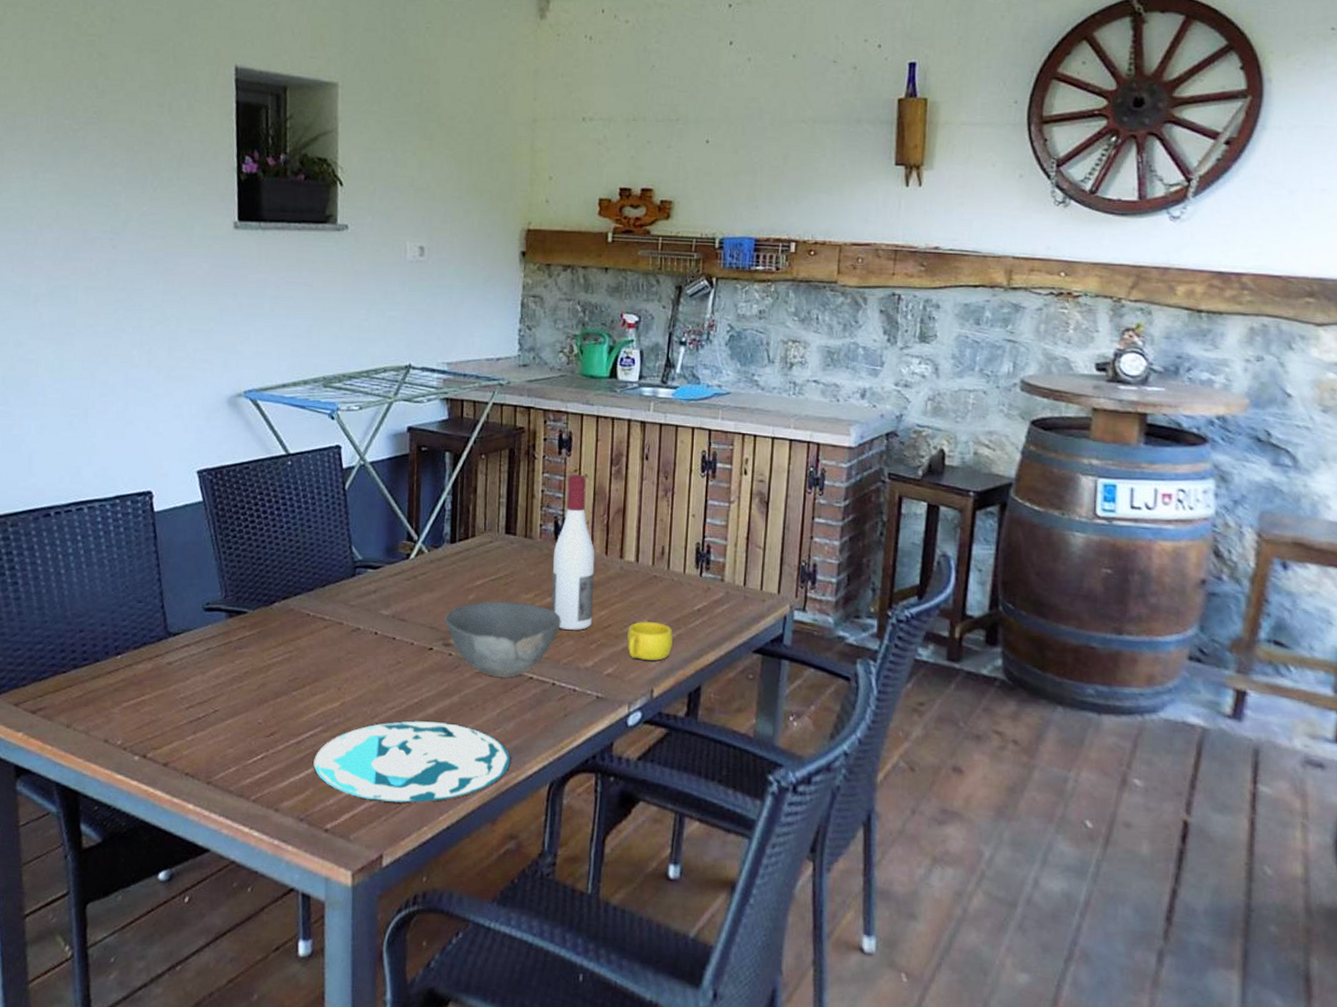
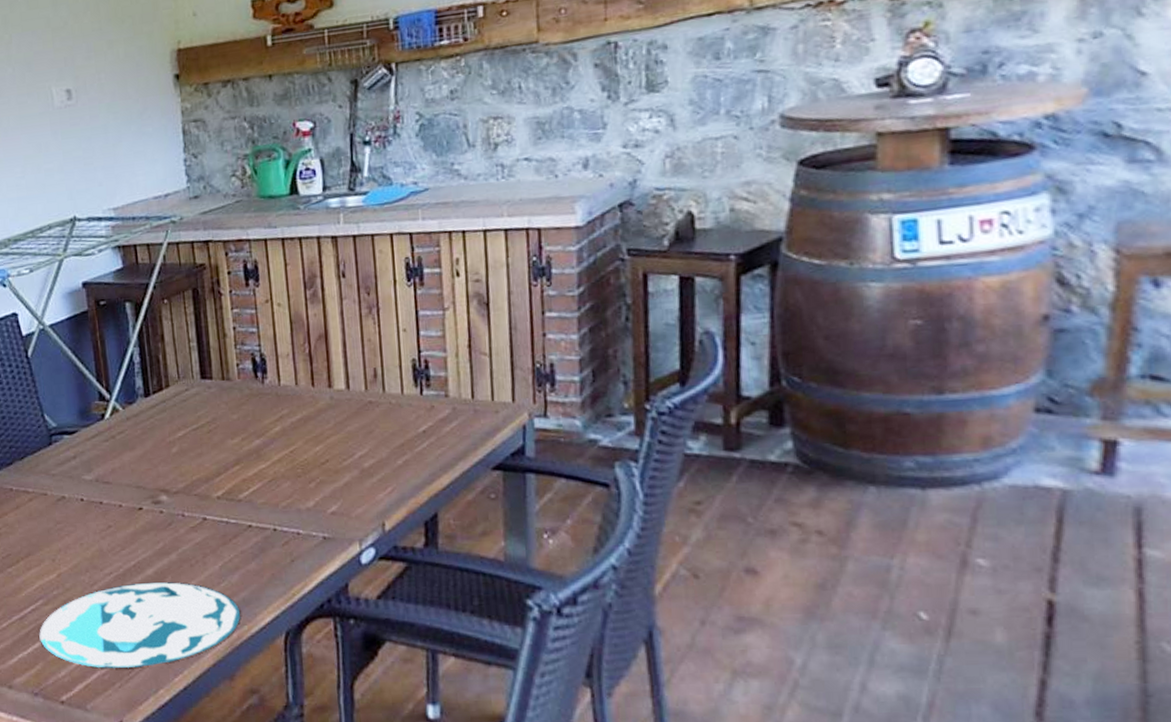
bowl: present [445,600,561,678] -> none [150,448,274,530]
wine bottle: present [551,474,595,630] -> none [255,304,307,471]
cup: present [626,621,673,661] -> none [347,450,400,493]

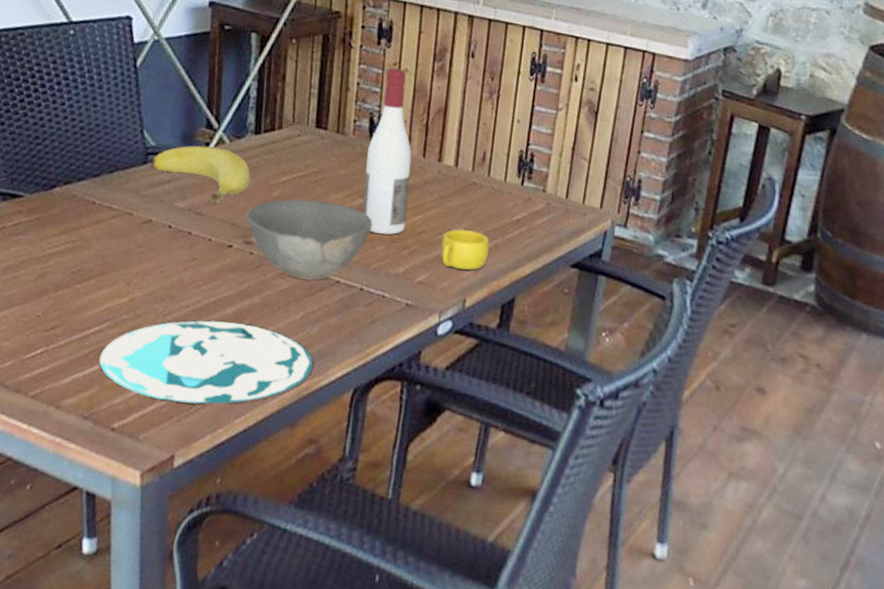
banana: none [55,416,149,472] -> present [151,145,251,205]
bowl: none [150,448,274,530] -> present [246,199,373,281]
wine bottle: none [255,304,307,471] -> present [362,67,412,235]
cup: none [347,450,400,493] -> present [440,228,490,270]

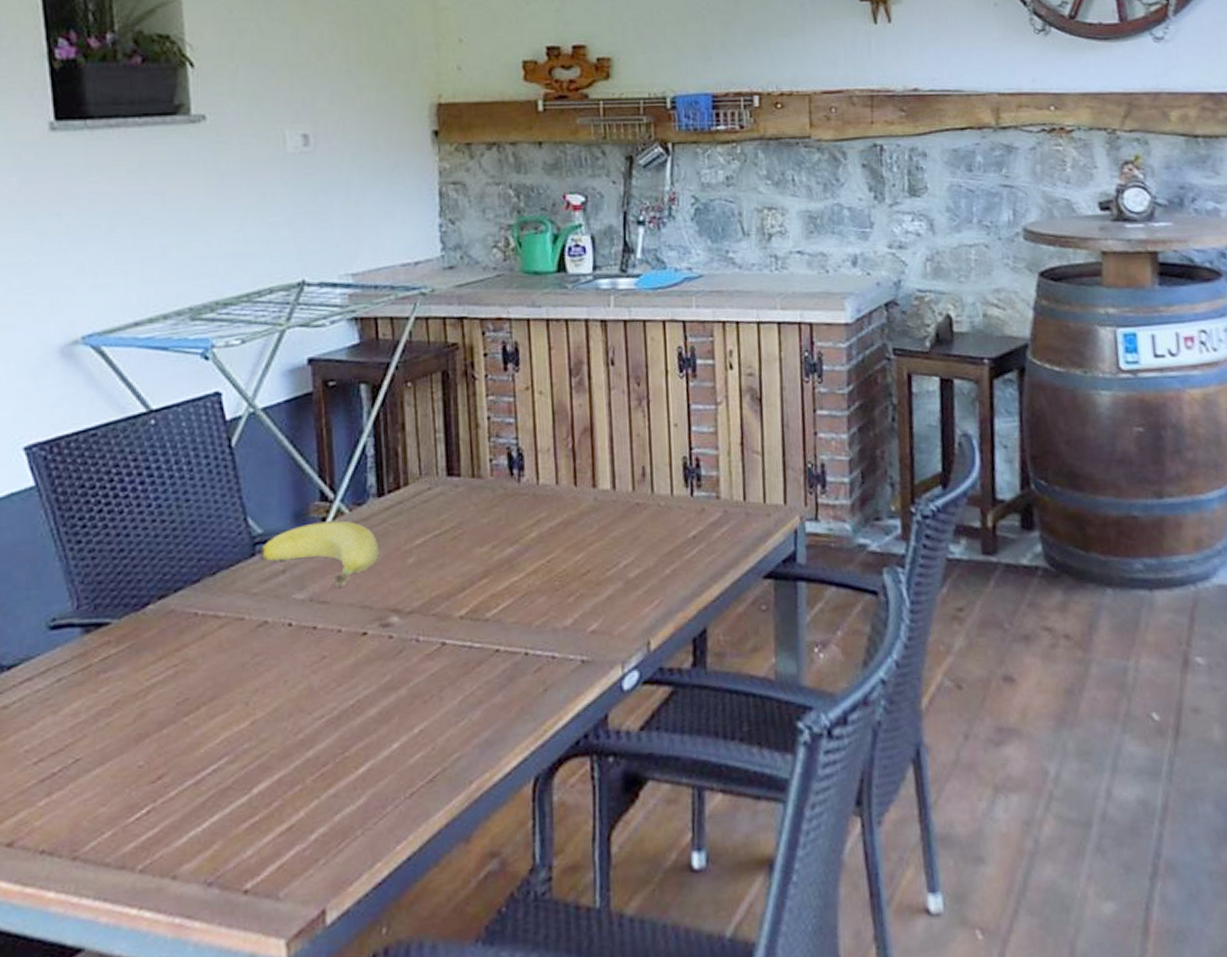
plate: present [99,320,313,404] -> none [220,723,481,841]
bowl: present [246,199,373,281] -> none [379,558,528,657]
wine bottle: present [362,67,412,235] -> none [509,392,566,584]
cup: present [440,228,490,270] -> none [610,559,667,607]

